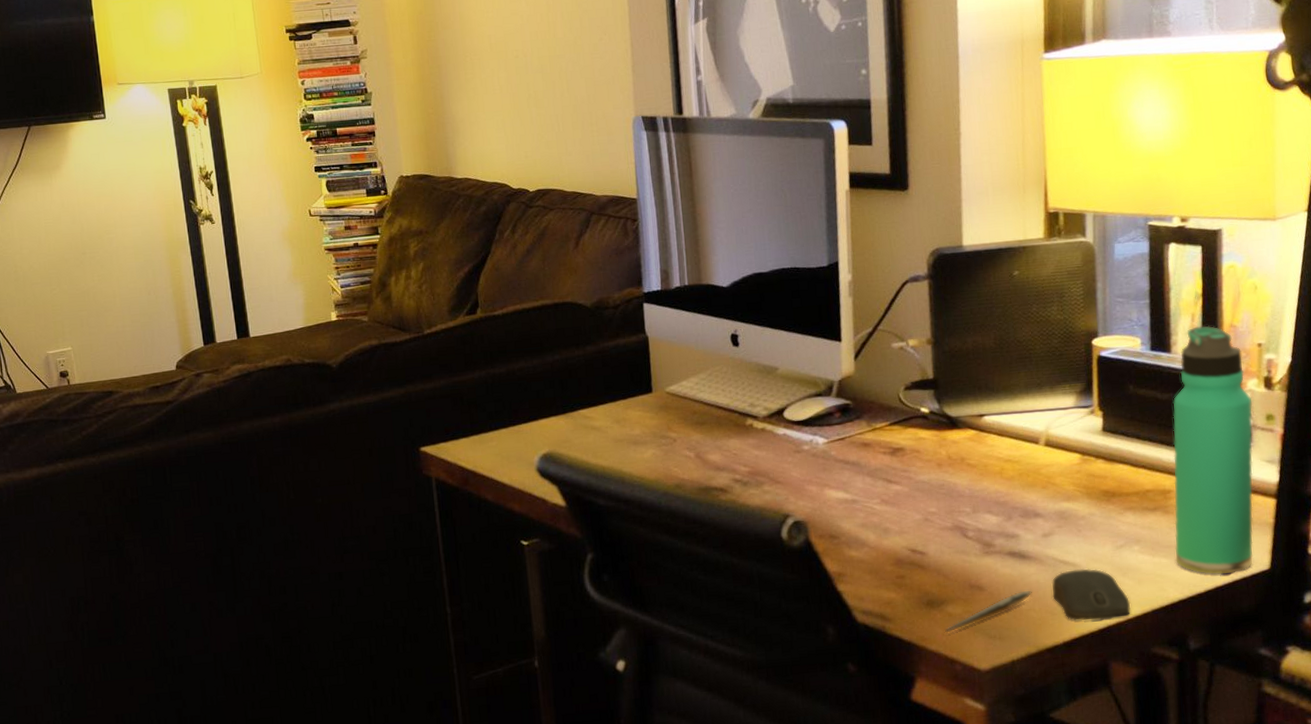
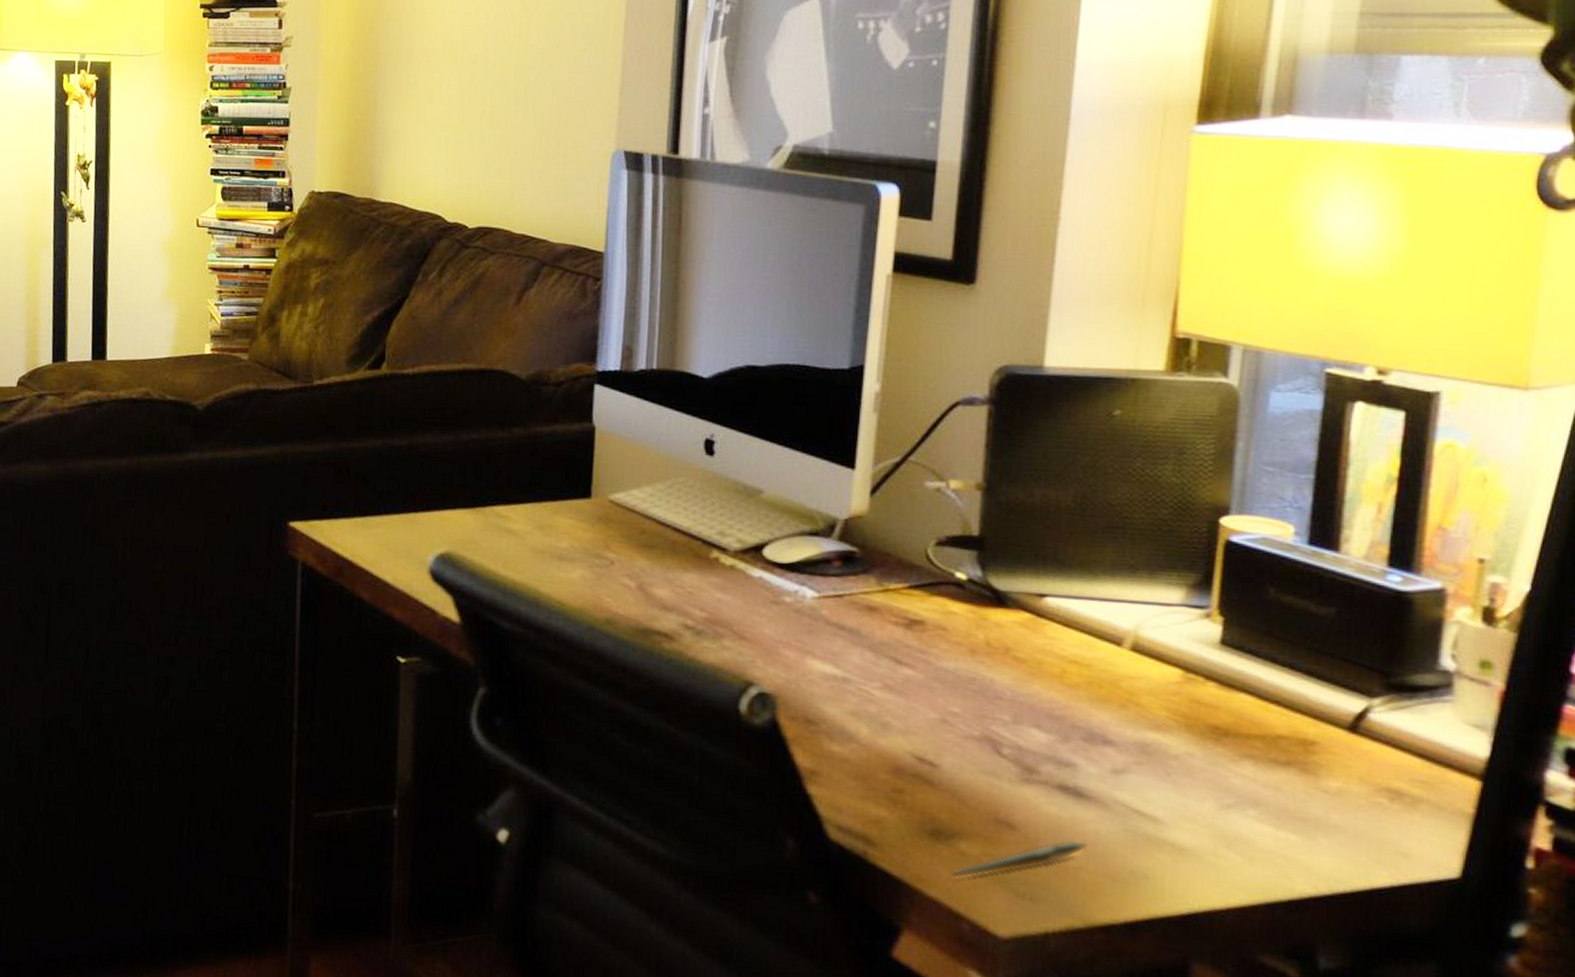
computer mouse: present [1051,568,1131,621] -> none [1116,825,1234,905]
thermos bottle: present [1172,325,1253,575] -> none [1311,521,1460,874]

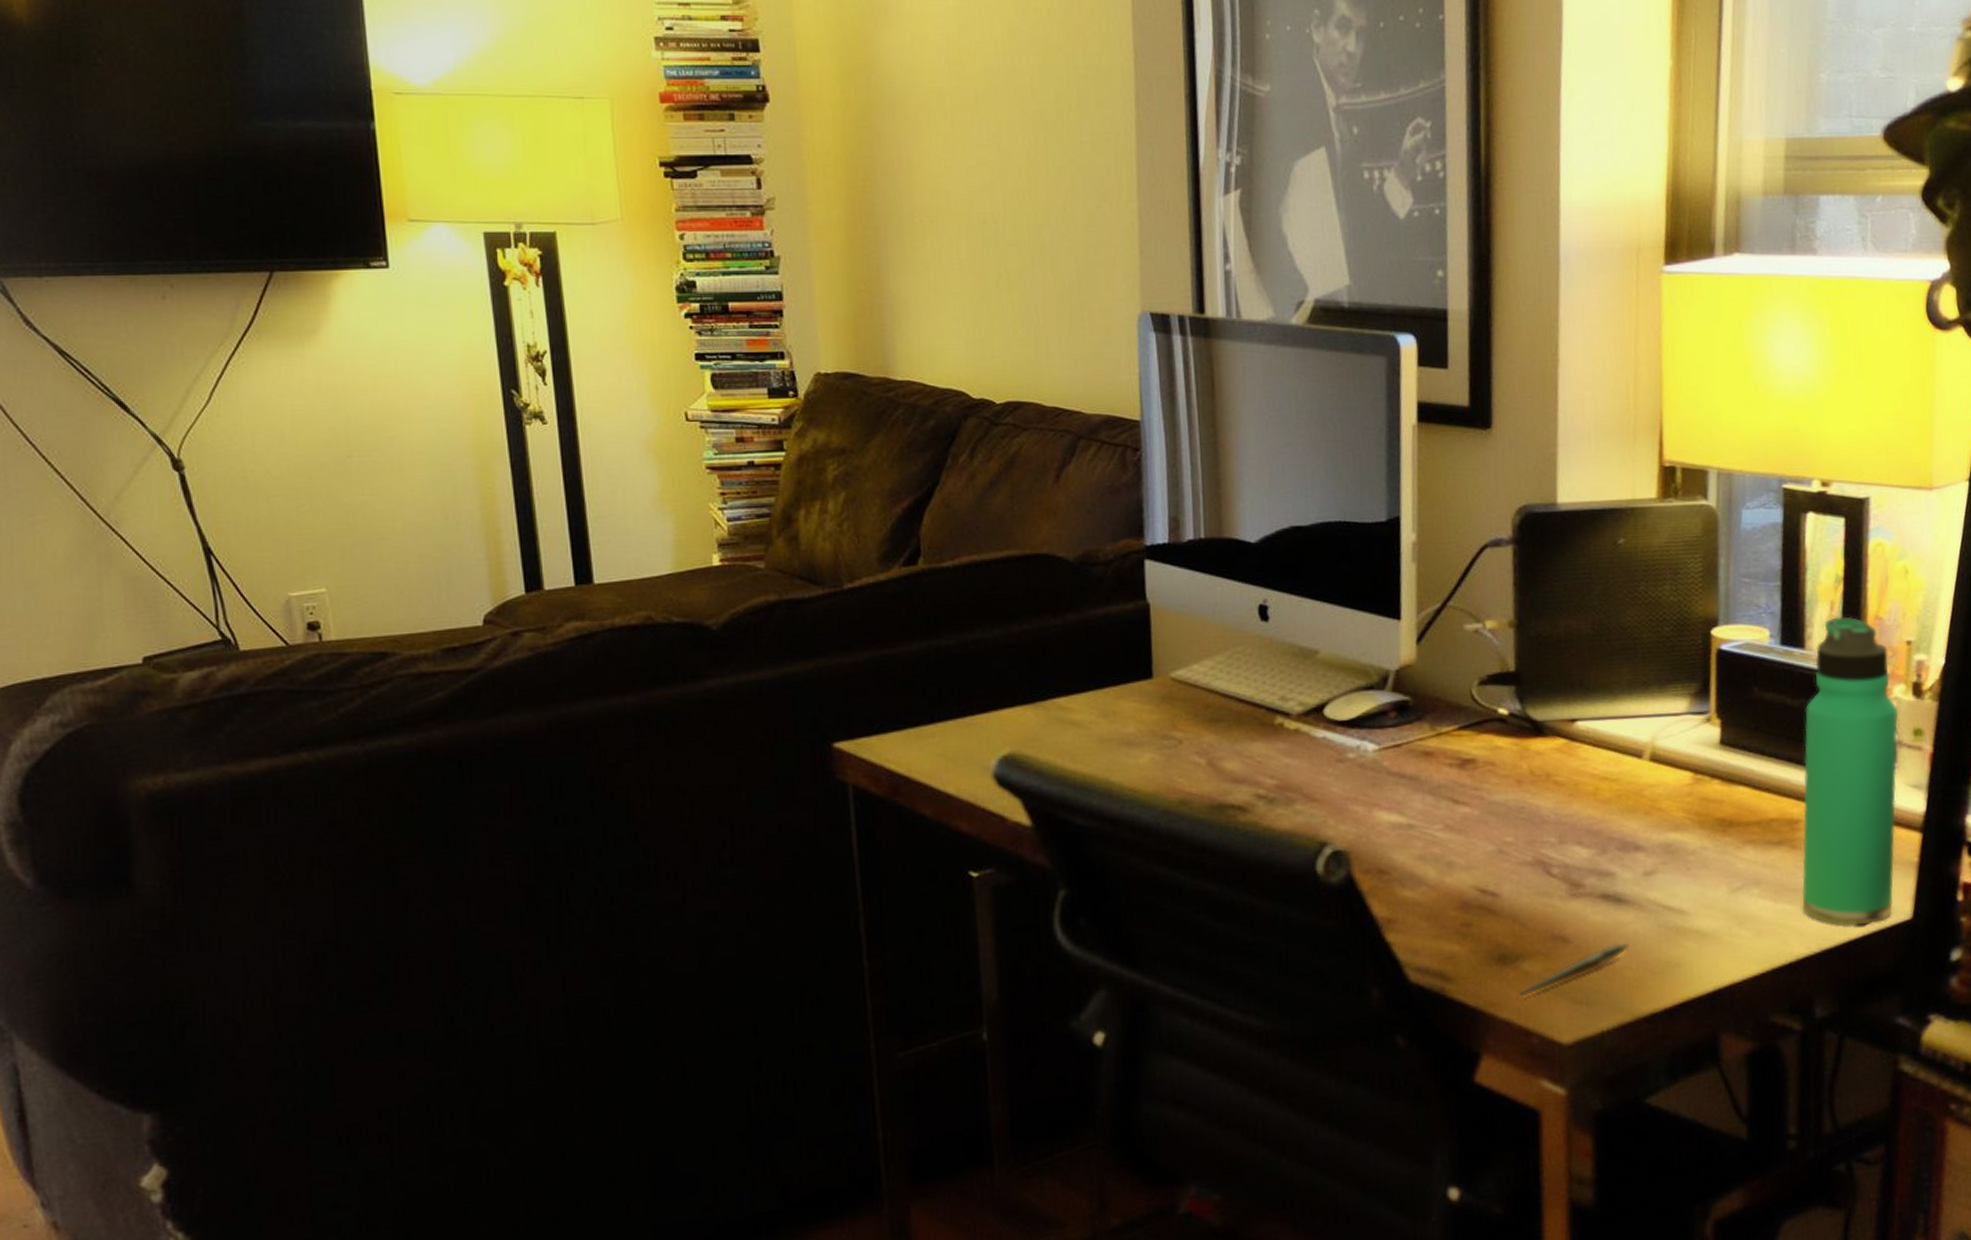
thermos bottle: none [1311,521,1460,874] -> present [1801,616,1899,926]

